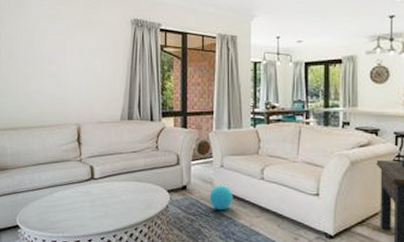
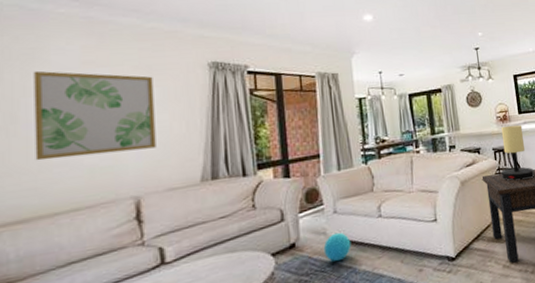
wall art: none [21,20,92,88] -> present [34,70,156,161]

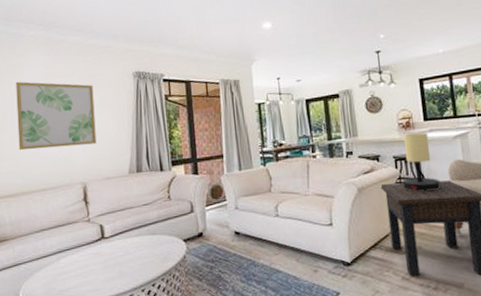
ball: present [323,232,352,261] -> none [226,227,251,252]

